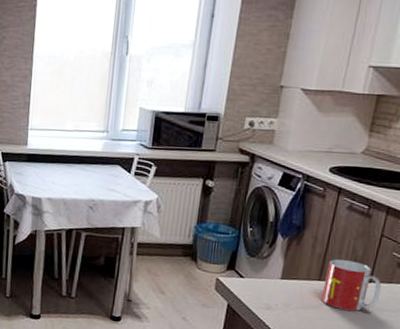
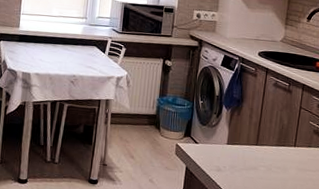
mug: present [321,259,382,311] -> none [259,127,304,171]

